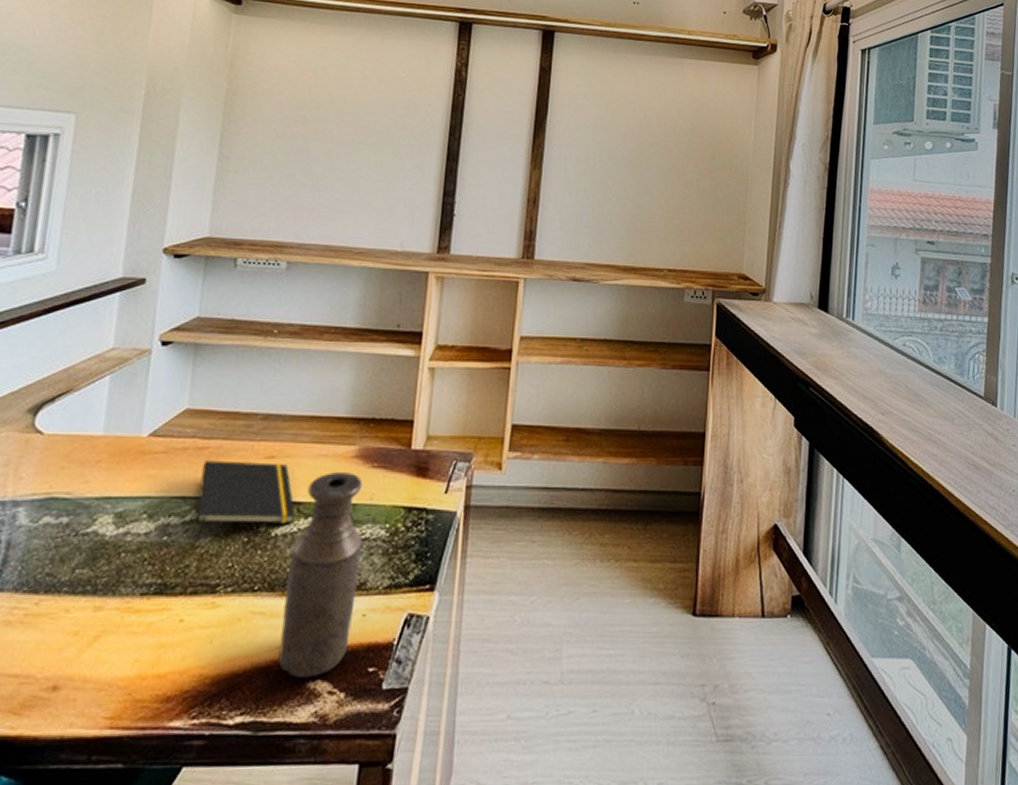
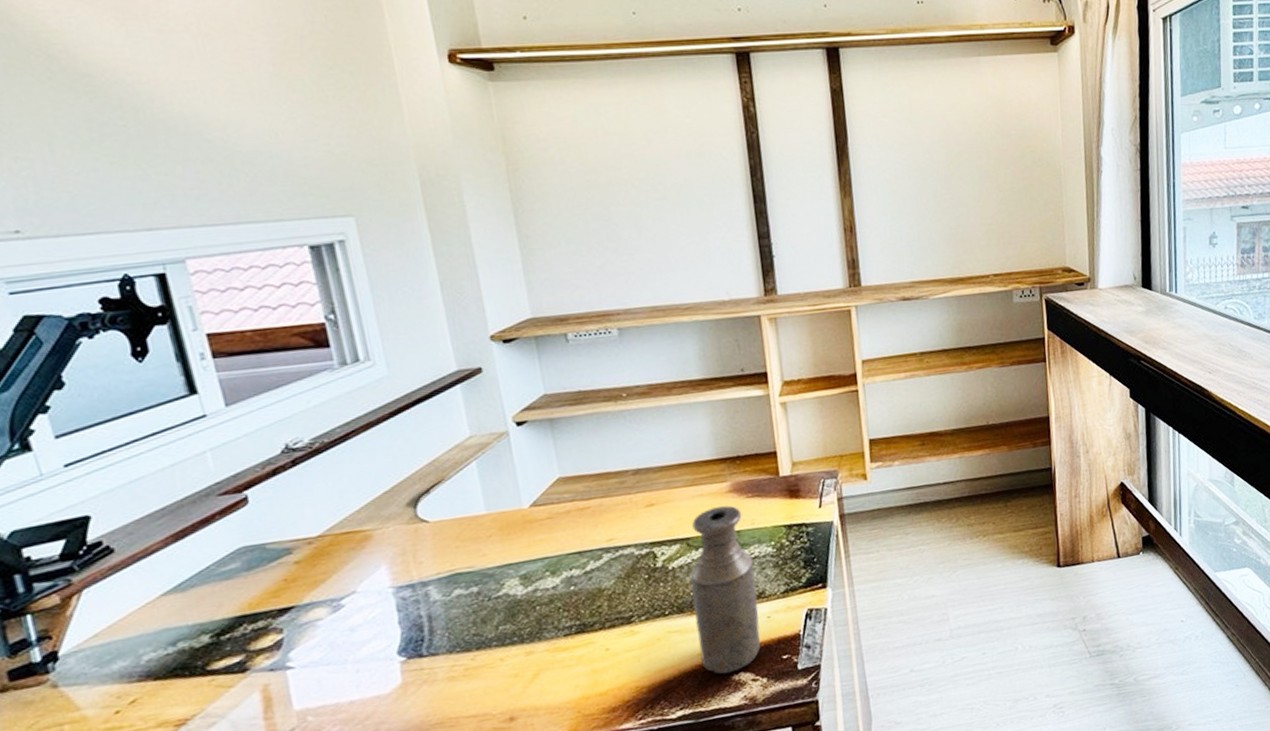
notepad: present [195,460,296,542] -> none [588,508,687,587]

